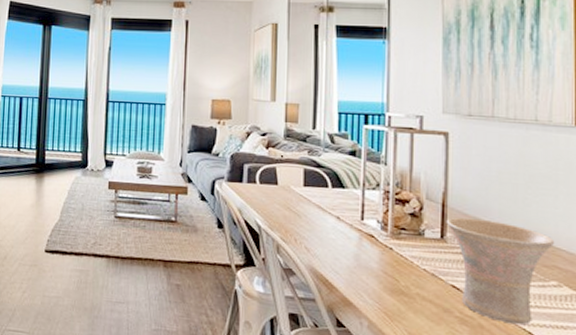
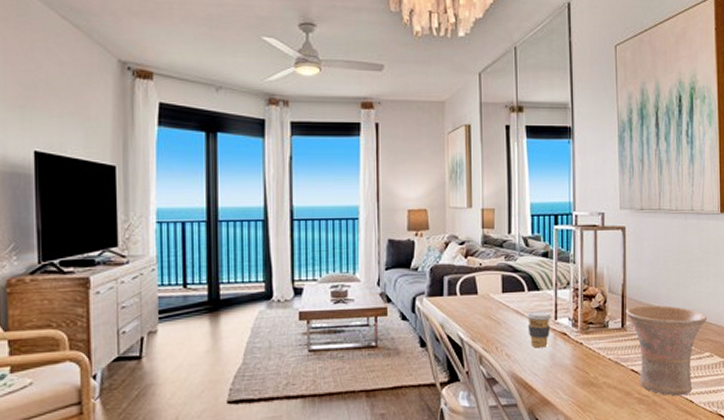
coffee cup: none [329,208,358,247] -> present [526,311,552,348]

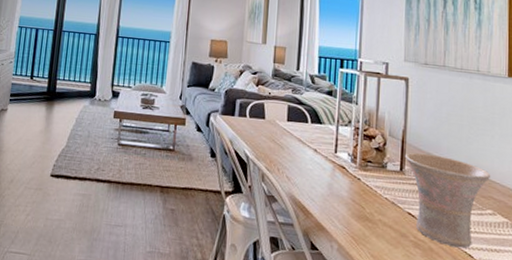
coffee cup: present [526,311,552,348] -> none [308,142,332,177]

